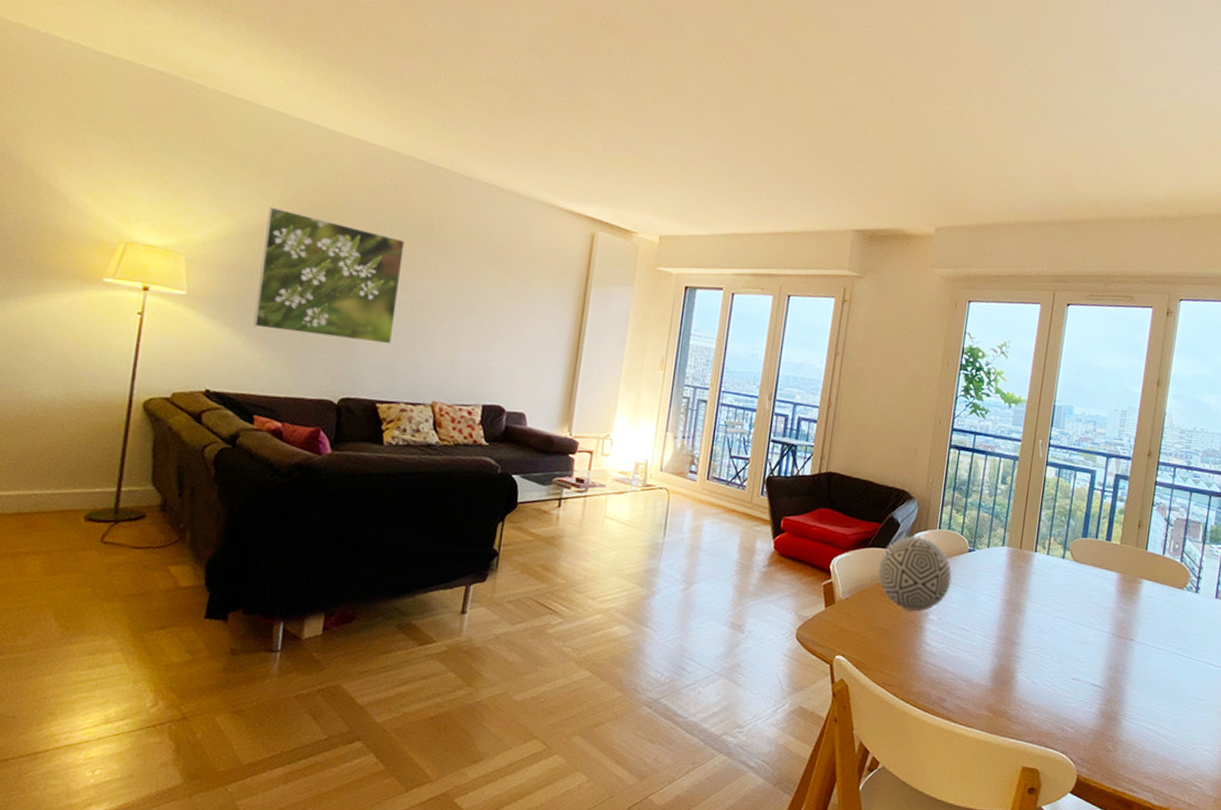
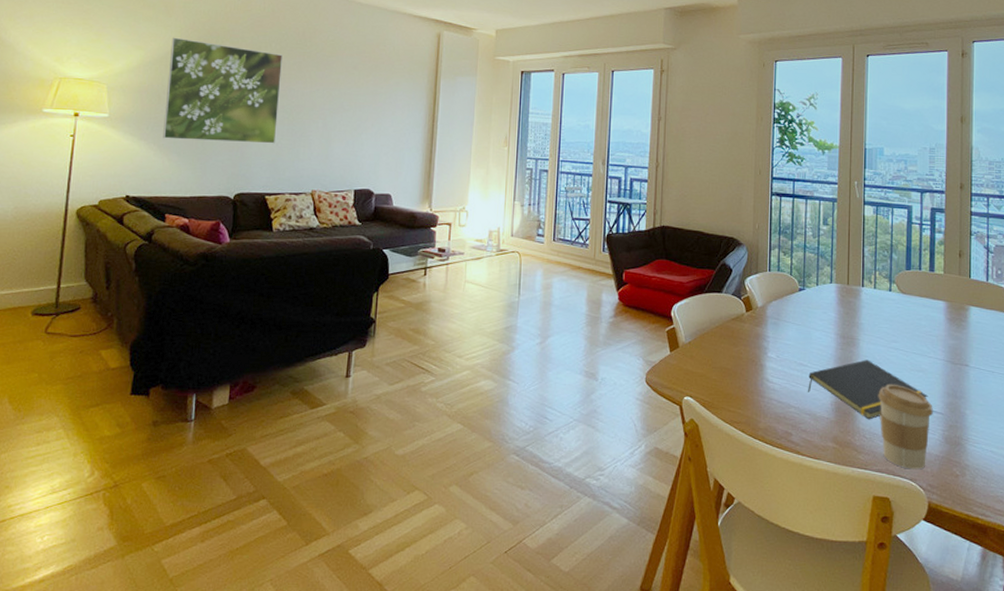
decorative ball: present [877,535,952,611] -> none [716,279,786,350]
notepad: none [966,627,1090,690] -> present [807,359,928,420]
coffee cup: none [1037,655,1093,743] -> present [878,385,933,470]

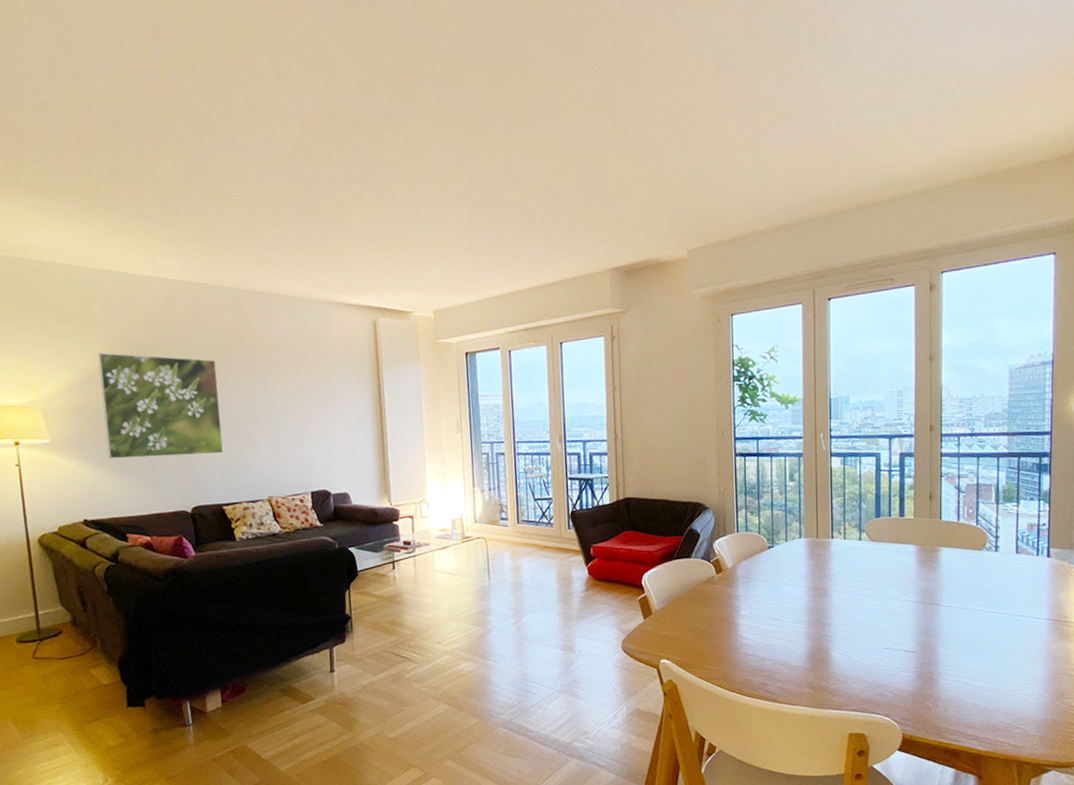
notepad: present [807,359,928,420] -> none [781,608,901,665]
coffee cup: present [878,385,933,470] -> none [851,629,905,706]

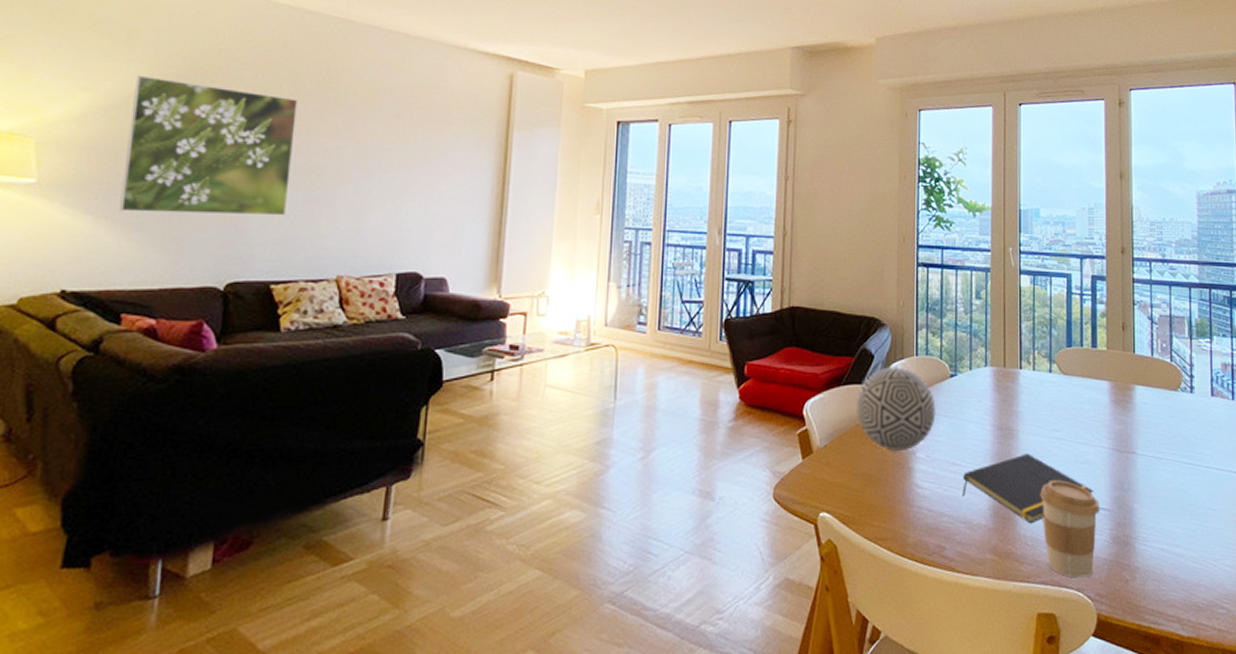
decorative ball: none [686,541,756,610] -> present [855,365,936,451]
notepad: none [781,608,901,665] -> present [961,453,1094,524]
coffee cup: none [851,629,905,706] -> present [1040,480,1100,578]

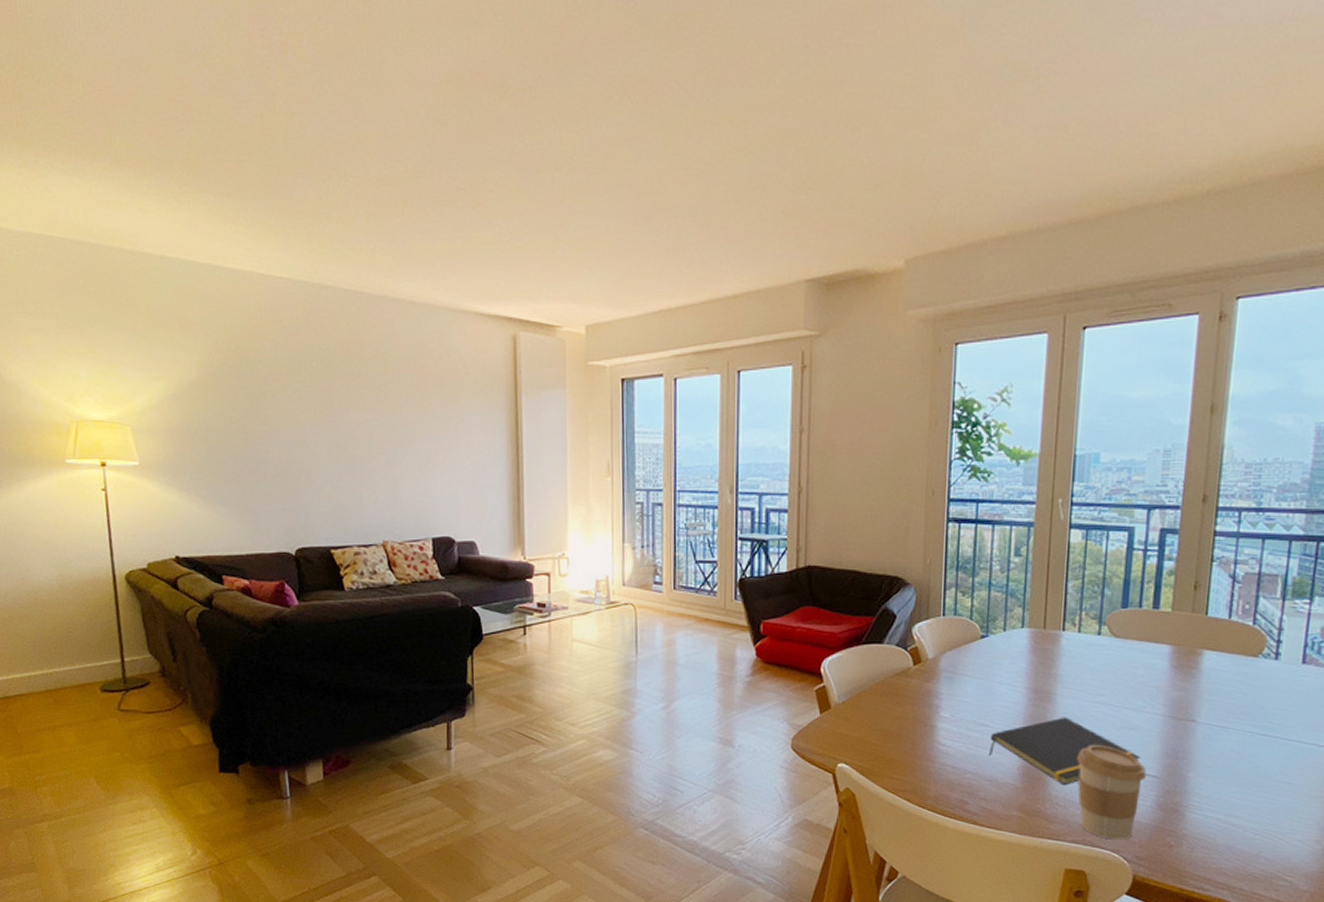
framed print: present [119,75,297,216] -> none [194,362,334,488]
decorative ball: present [855,365,936,451] -> none [875,626,963,709]

